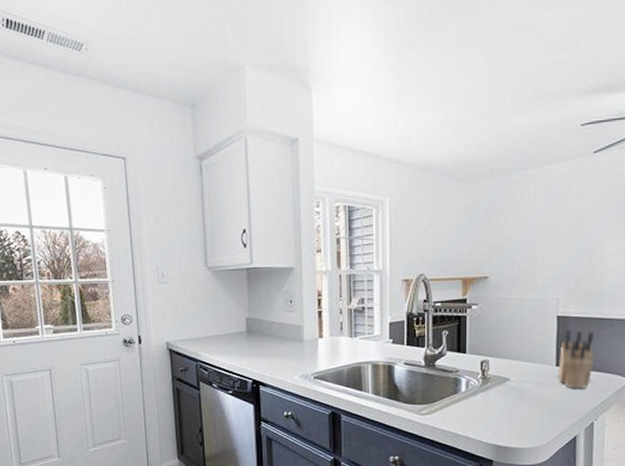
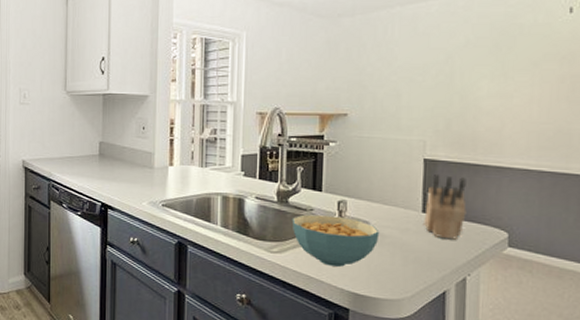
cereal bowl: none [439,375,519,422] -> present [292,214,380,267]

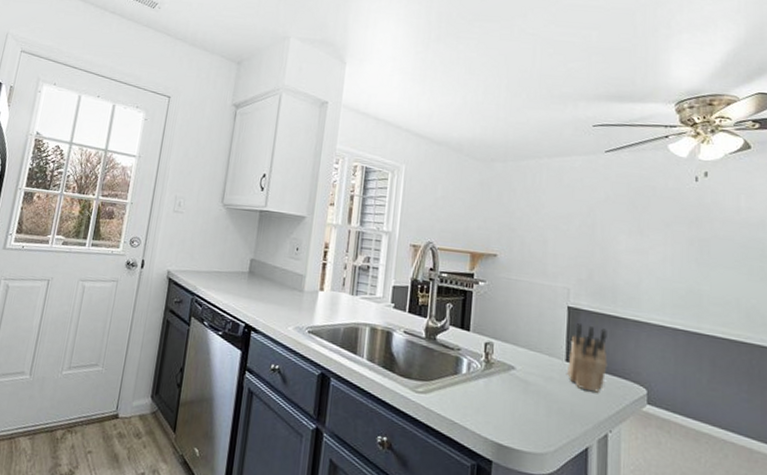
cereal bowl: present [292,214,380,267] -> none [438,354,525,413]

